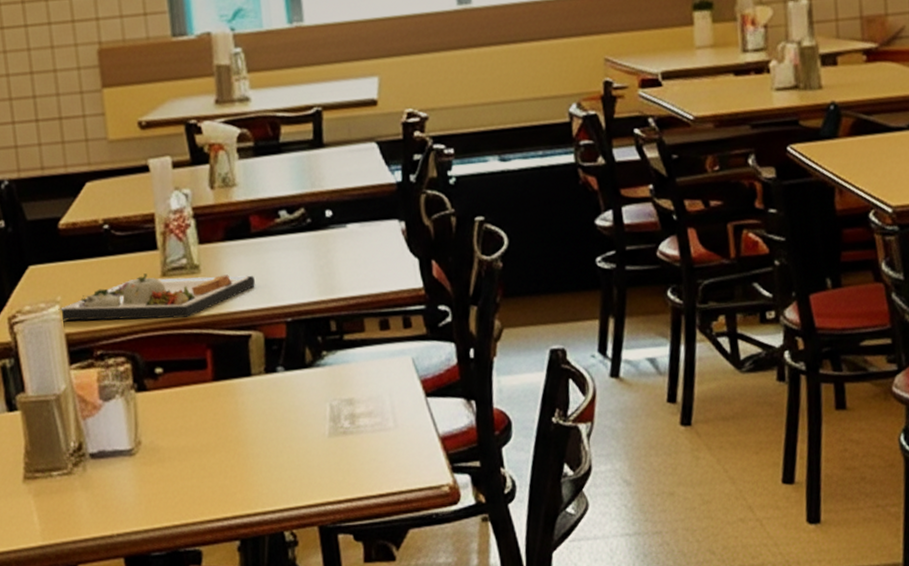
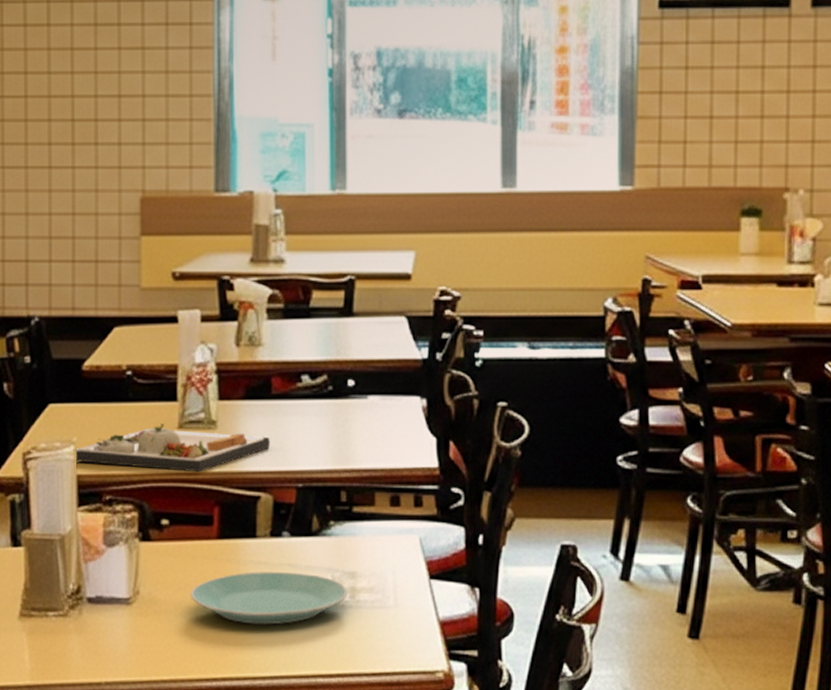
plate: none [191,405,347,461] -> present [190,572,347,625]

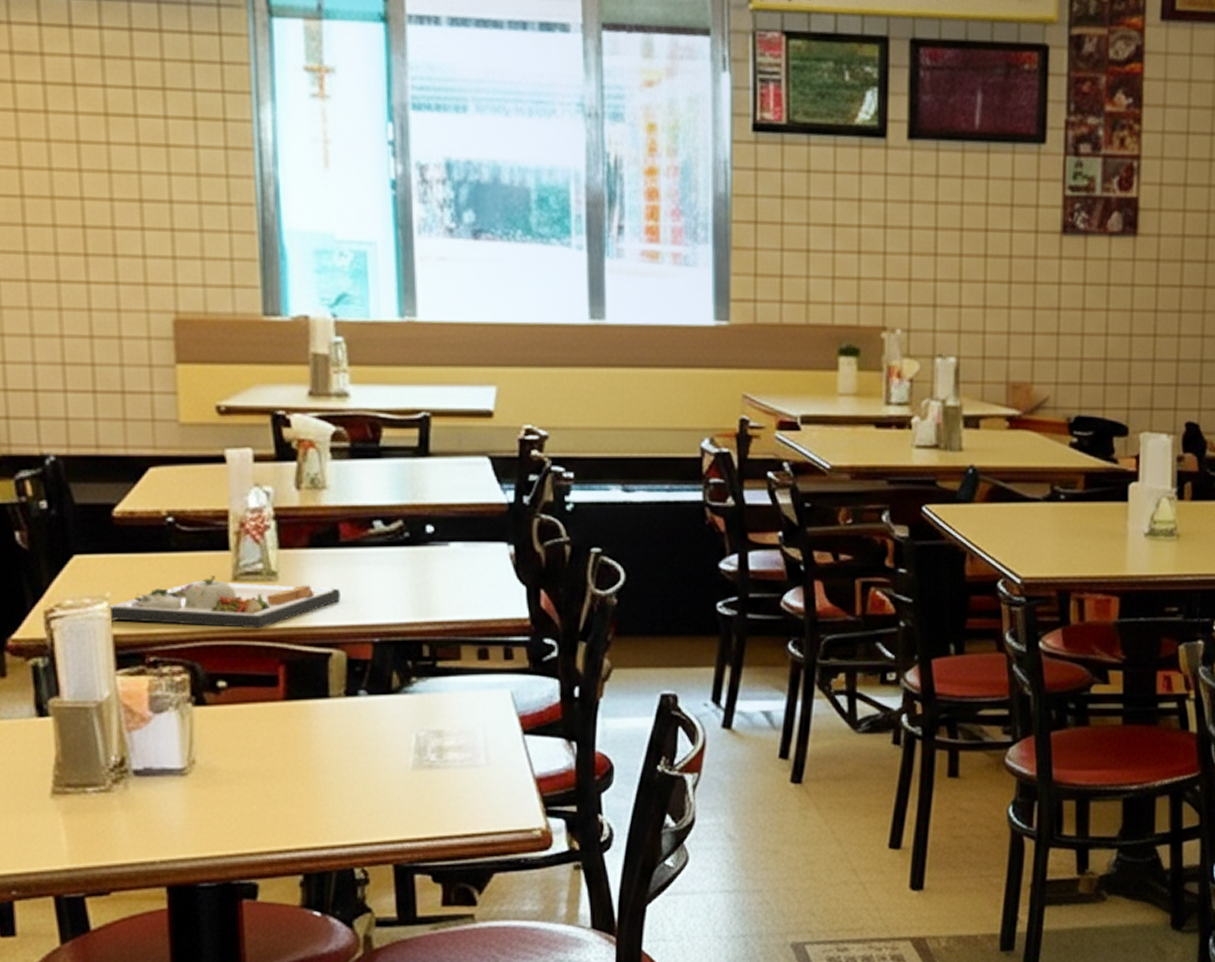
plate: present [190,572,347,625] -> none [255,733,434,790]

